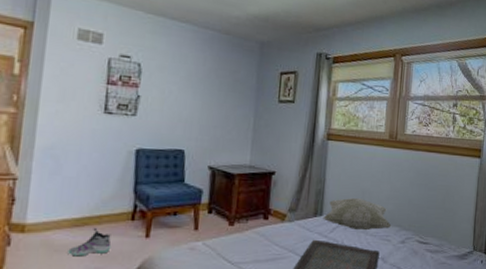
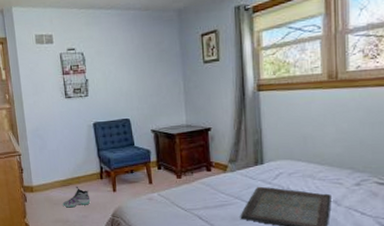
decorative pillow: present [323,198,392,231] -> none [264,144,342,175]

